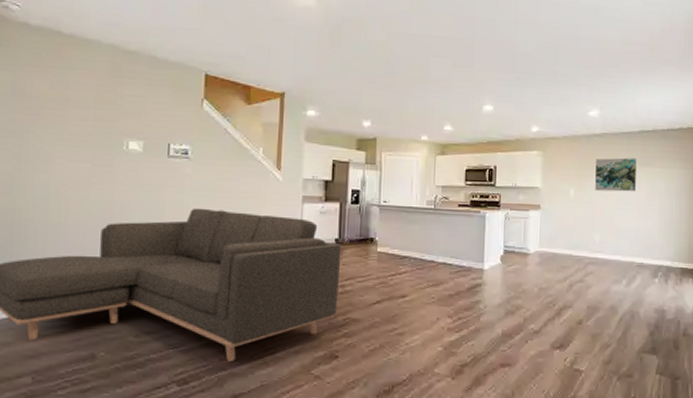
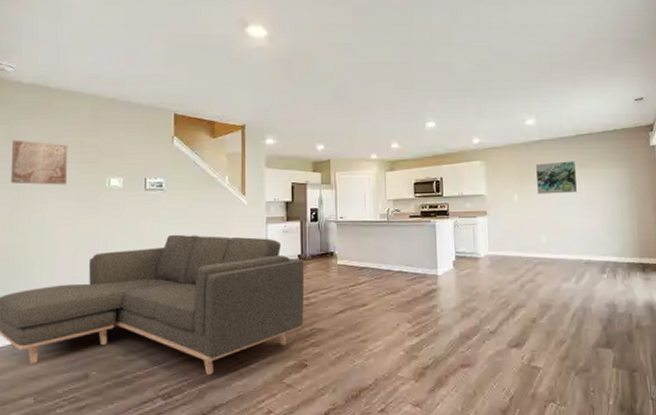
wall art: none [12,89,82,145] -> present [10,140,68,185]

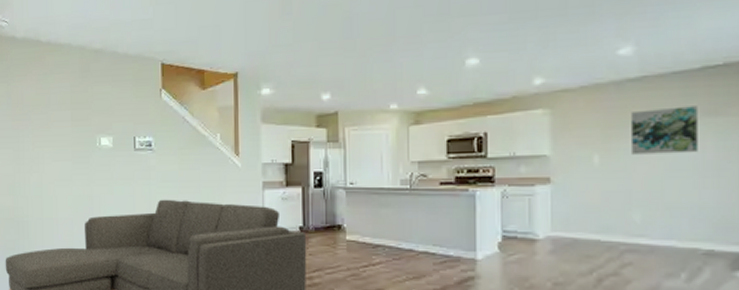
wall art: present [10,140,68,185] -> none [10,98,61,145]

